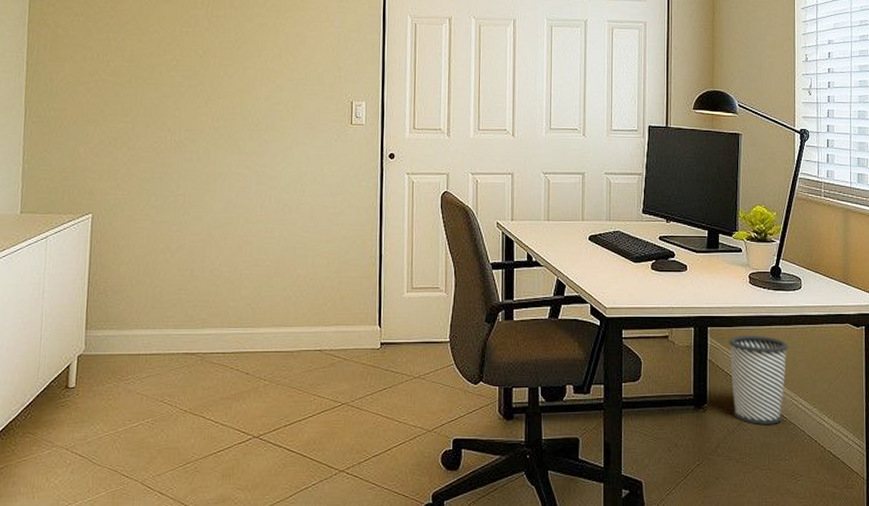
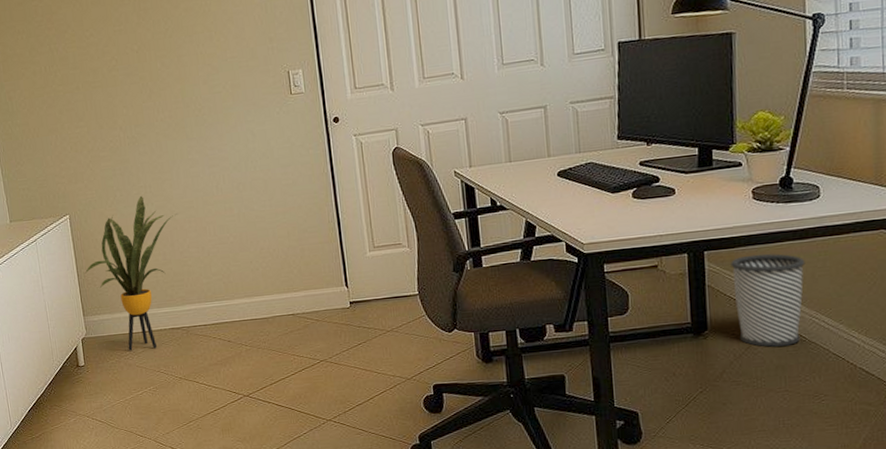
house plant: none [98,204,215,375] -> present [85,195,178,351]

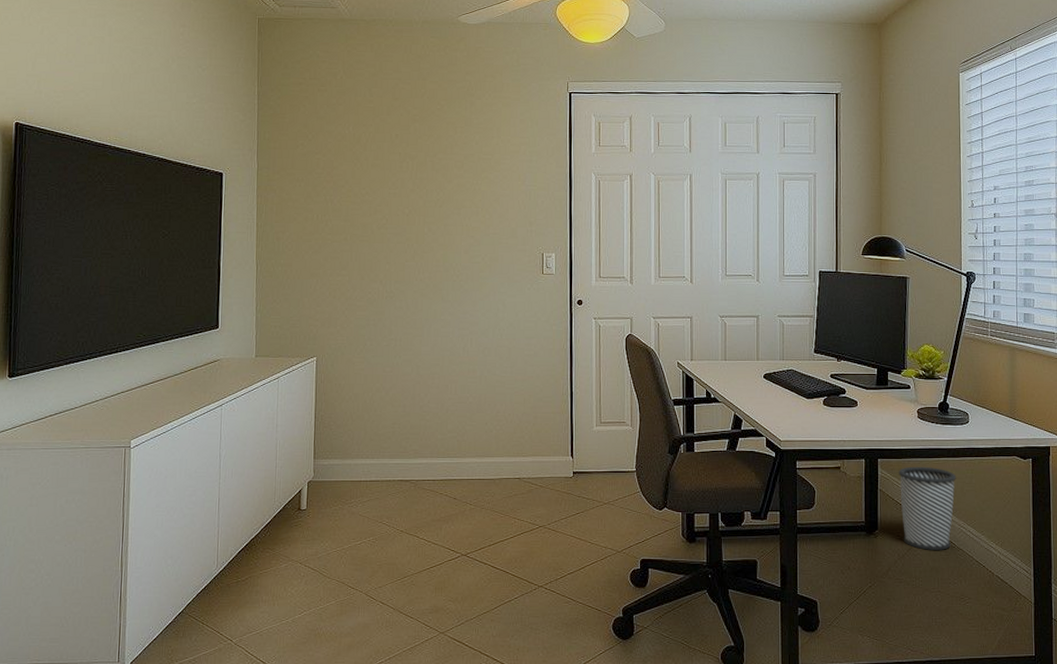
house plant: present [85,195,178,351] -> none [323,347,423,499]

